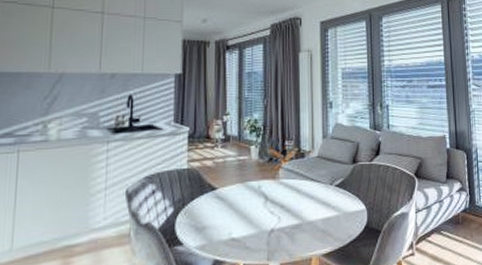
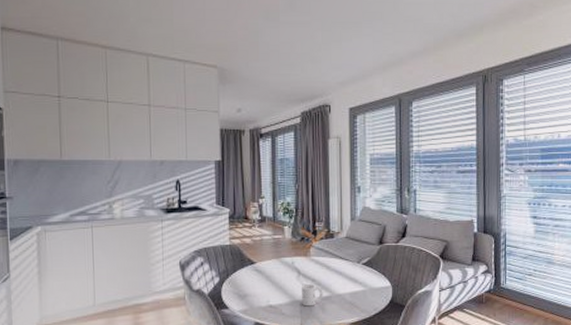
cup: none [268,210,293,238] -> present [301,283,323,307]

